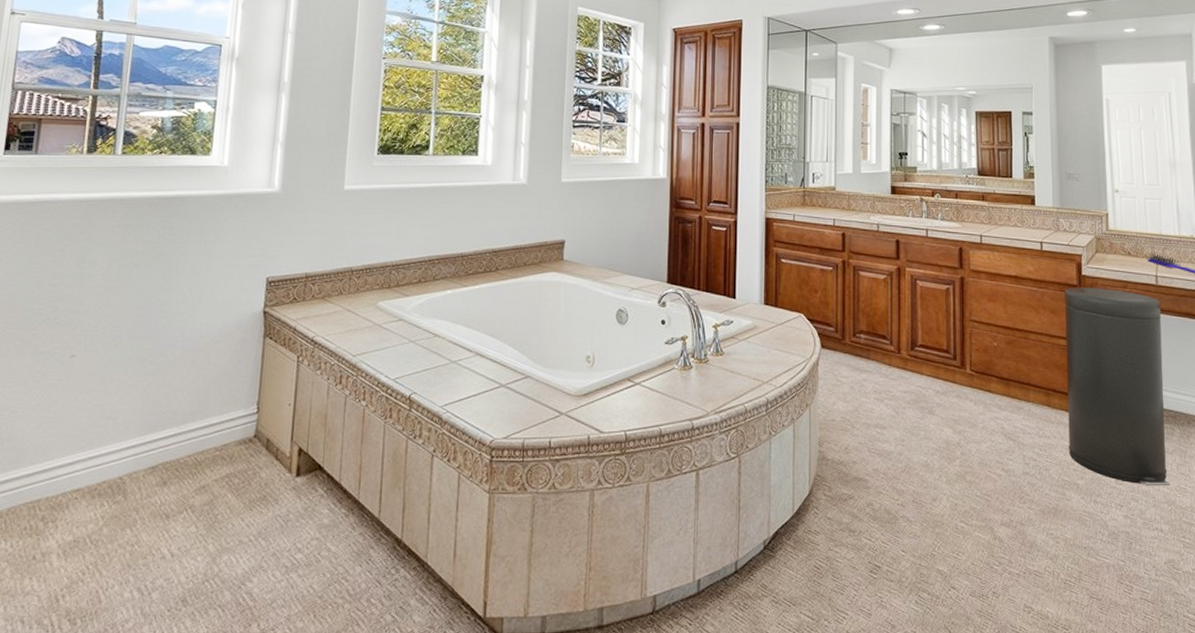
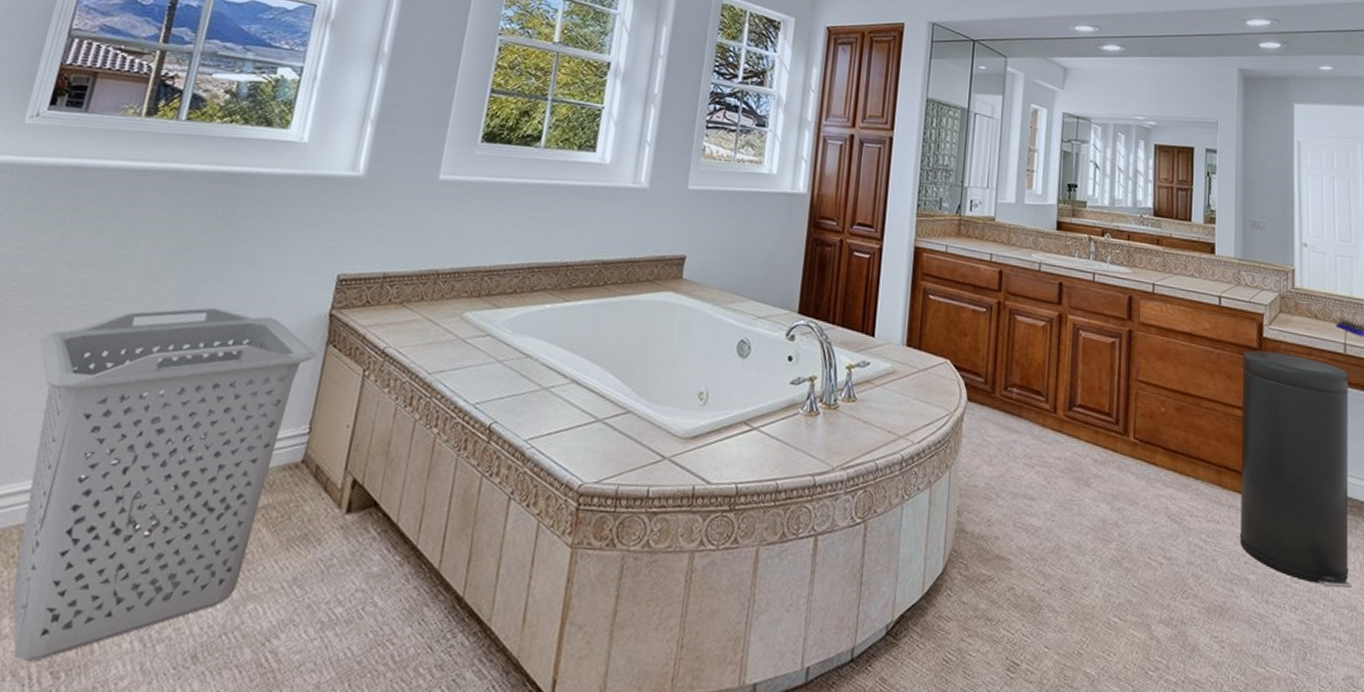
laundry basket: none [23,312,257,612] -> present [12,307,318,661]

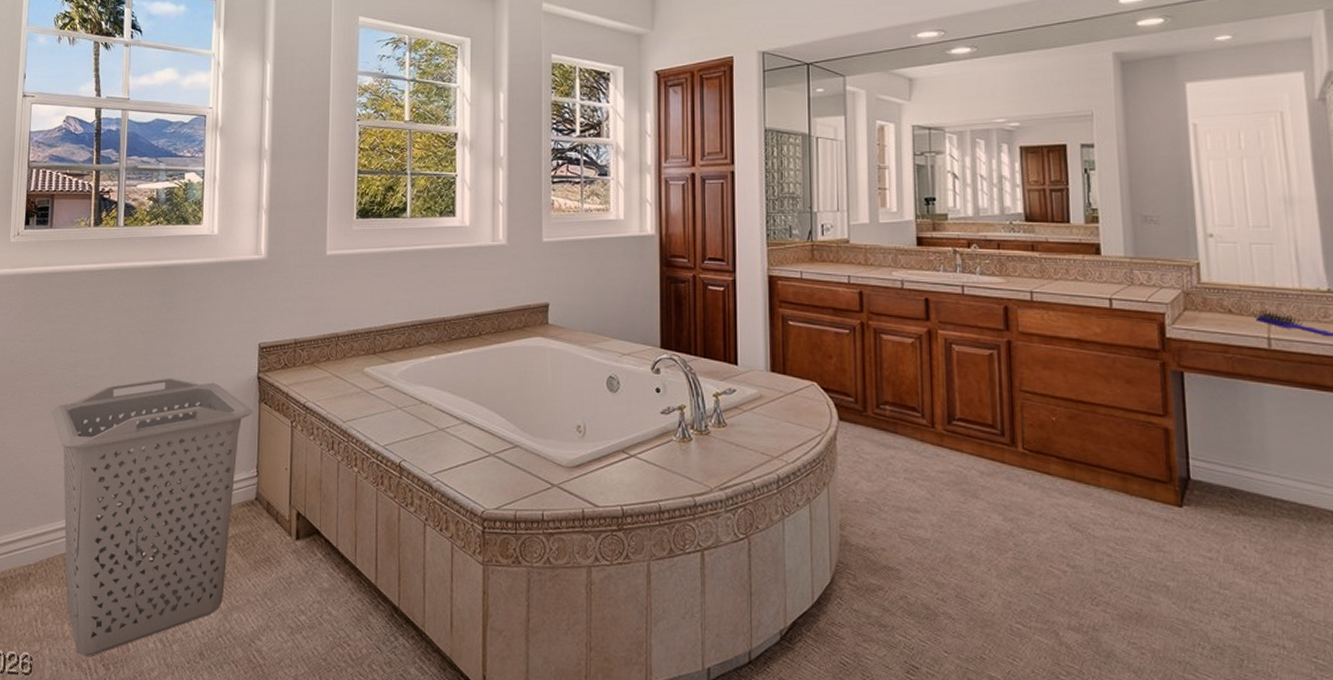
pedal bin: present [1239,350,1352,589] -> none [1143,352,1295,595]

